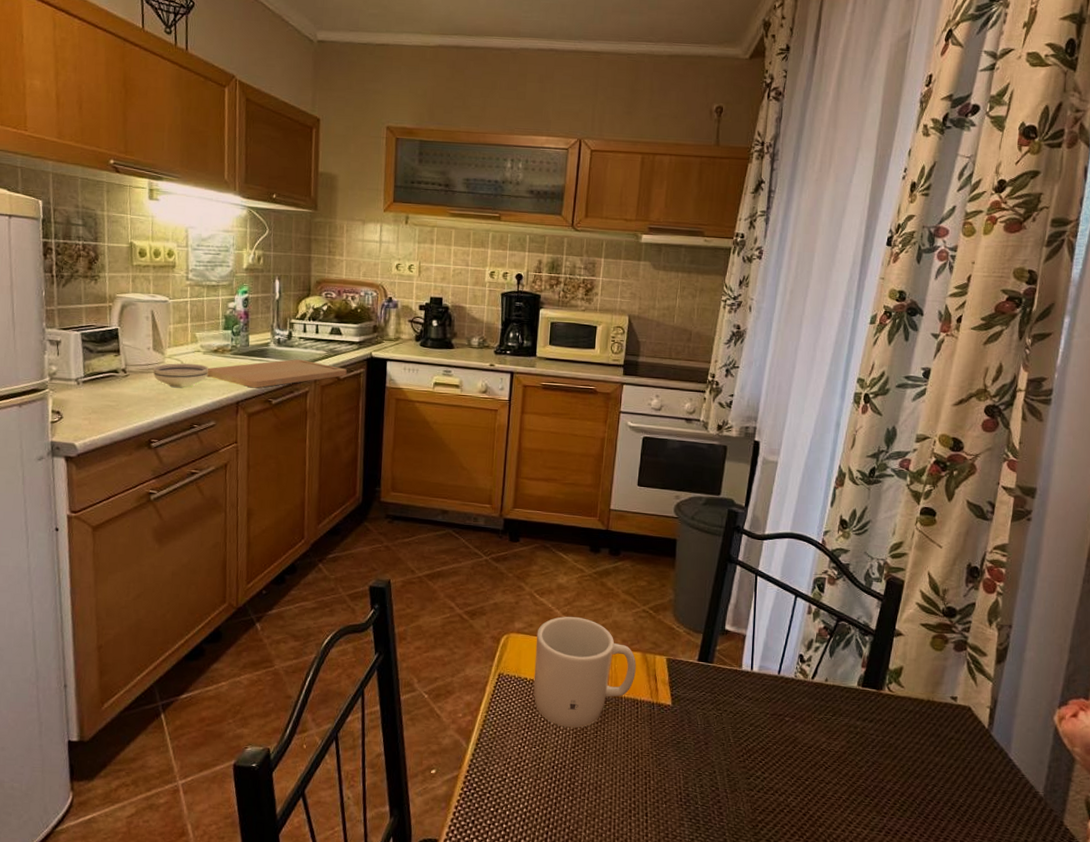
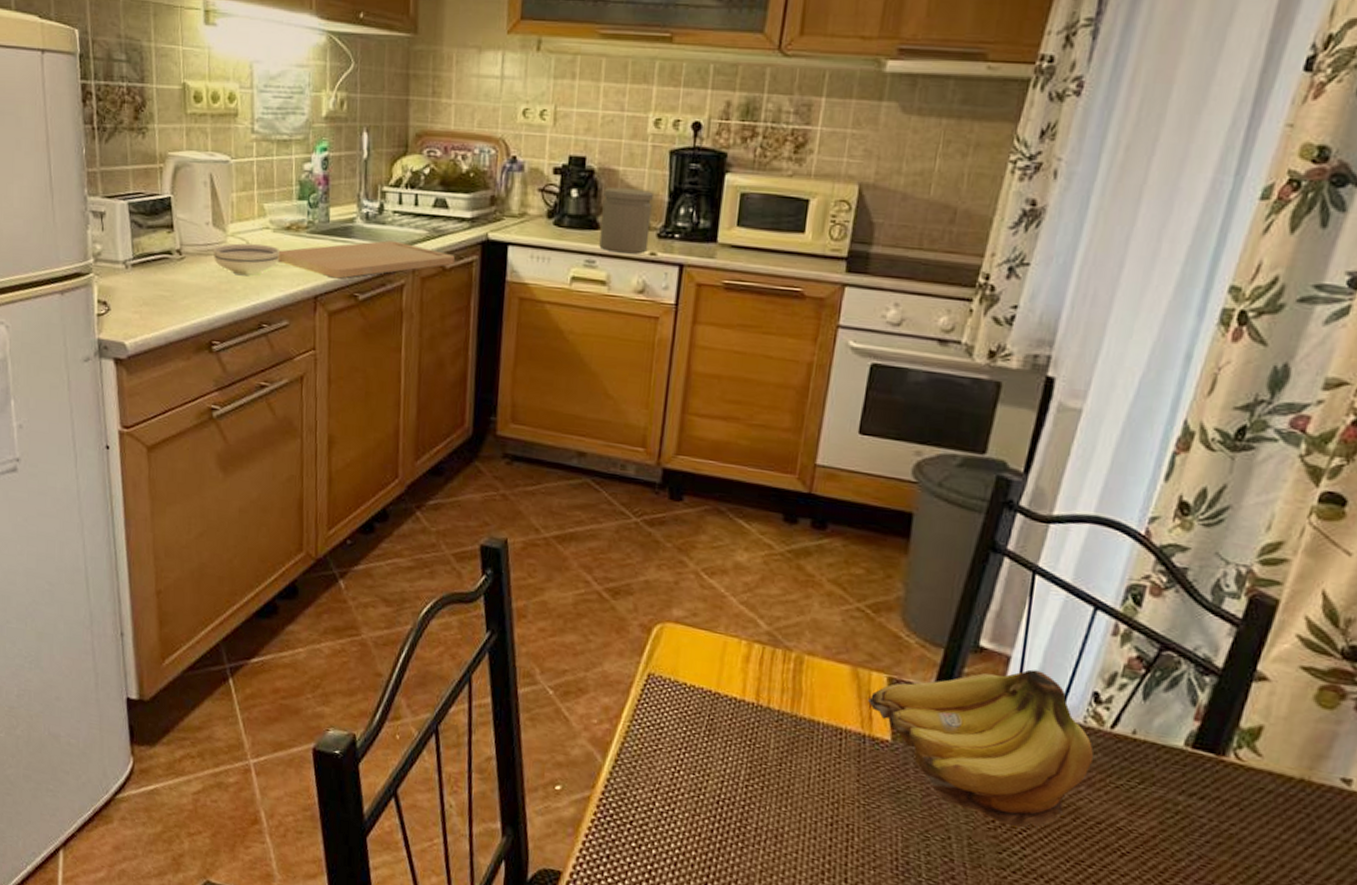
jar: none [454,318,491,365] -> present [599,187,653,254]
mug: present [533,616,636,728] -> none [694,606,843,756]
fruit: none [655,643,803,758] -> present [868,669,1094,829]

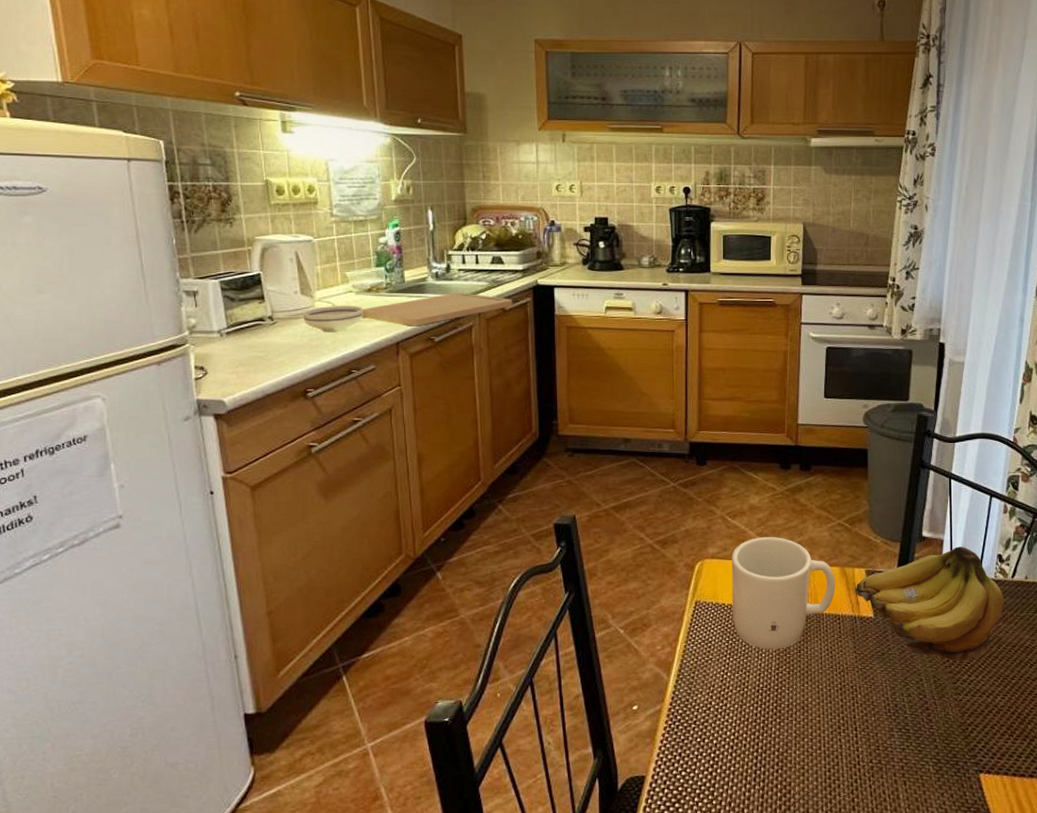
jar: present [599,187,653,254] -> none [624,237,661,286]
mug: none [694,606,843,756] -> present [731,536,835,650]

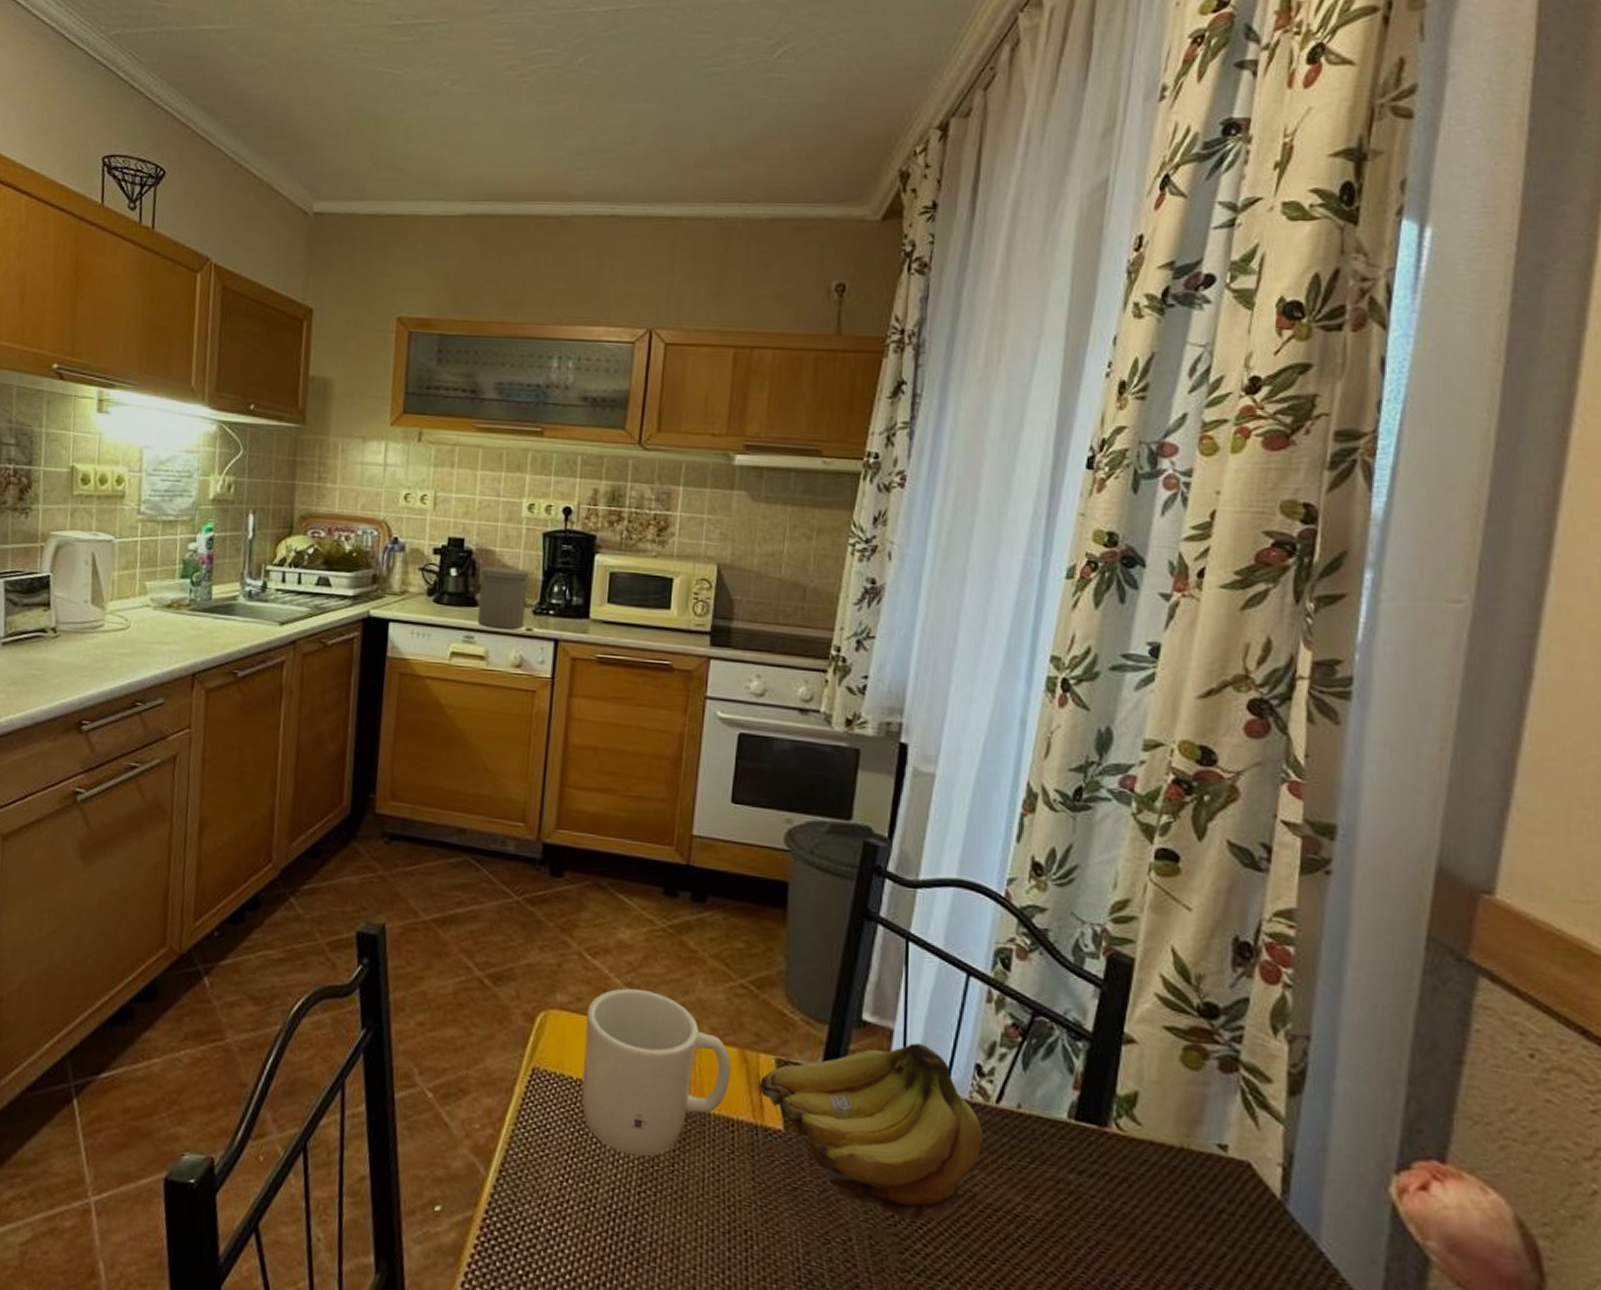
bowl: present [302,306,364,332] -> none [89,621,160,654]
cutting board: present [361,292,512,327] -> none [156,617,336,656]
jar: none [624,237,661,286] -> present [477,566,528,630]

